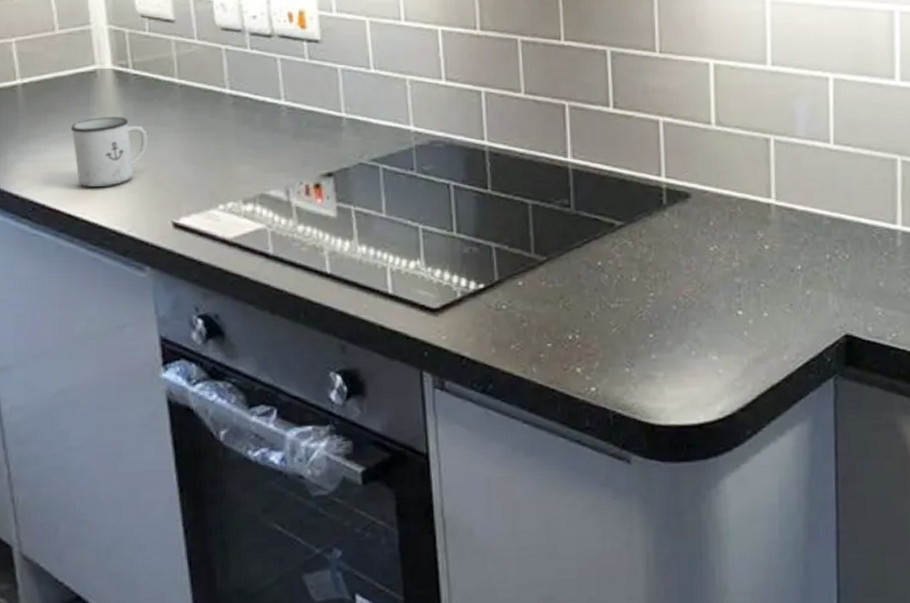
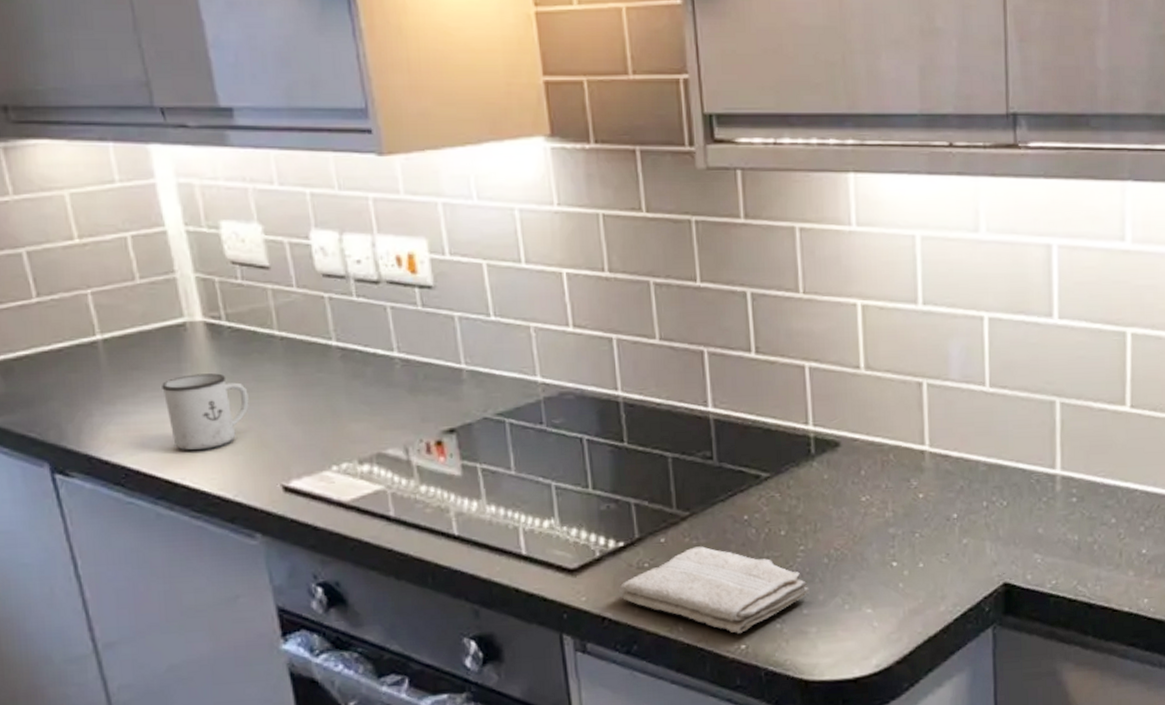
washcloth: none [478,290,658,376] -> present [619,546,809,634]

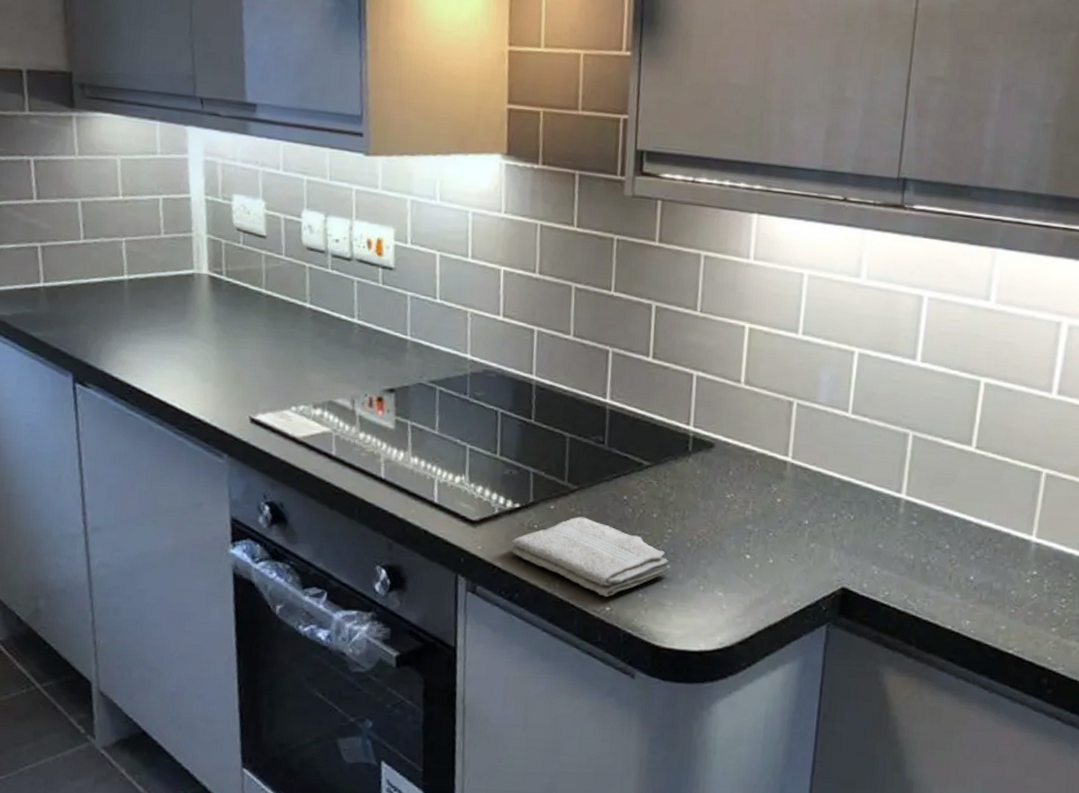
mug: present [162,373,249,451] -> none [168,316,235,380]

